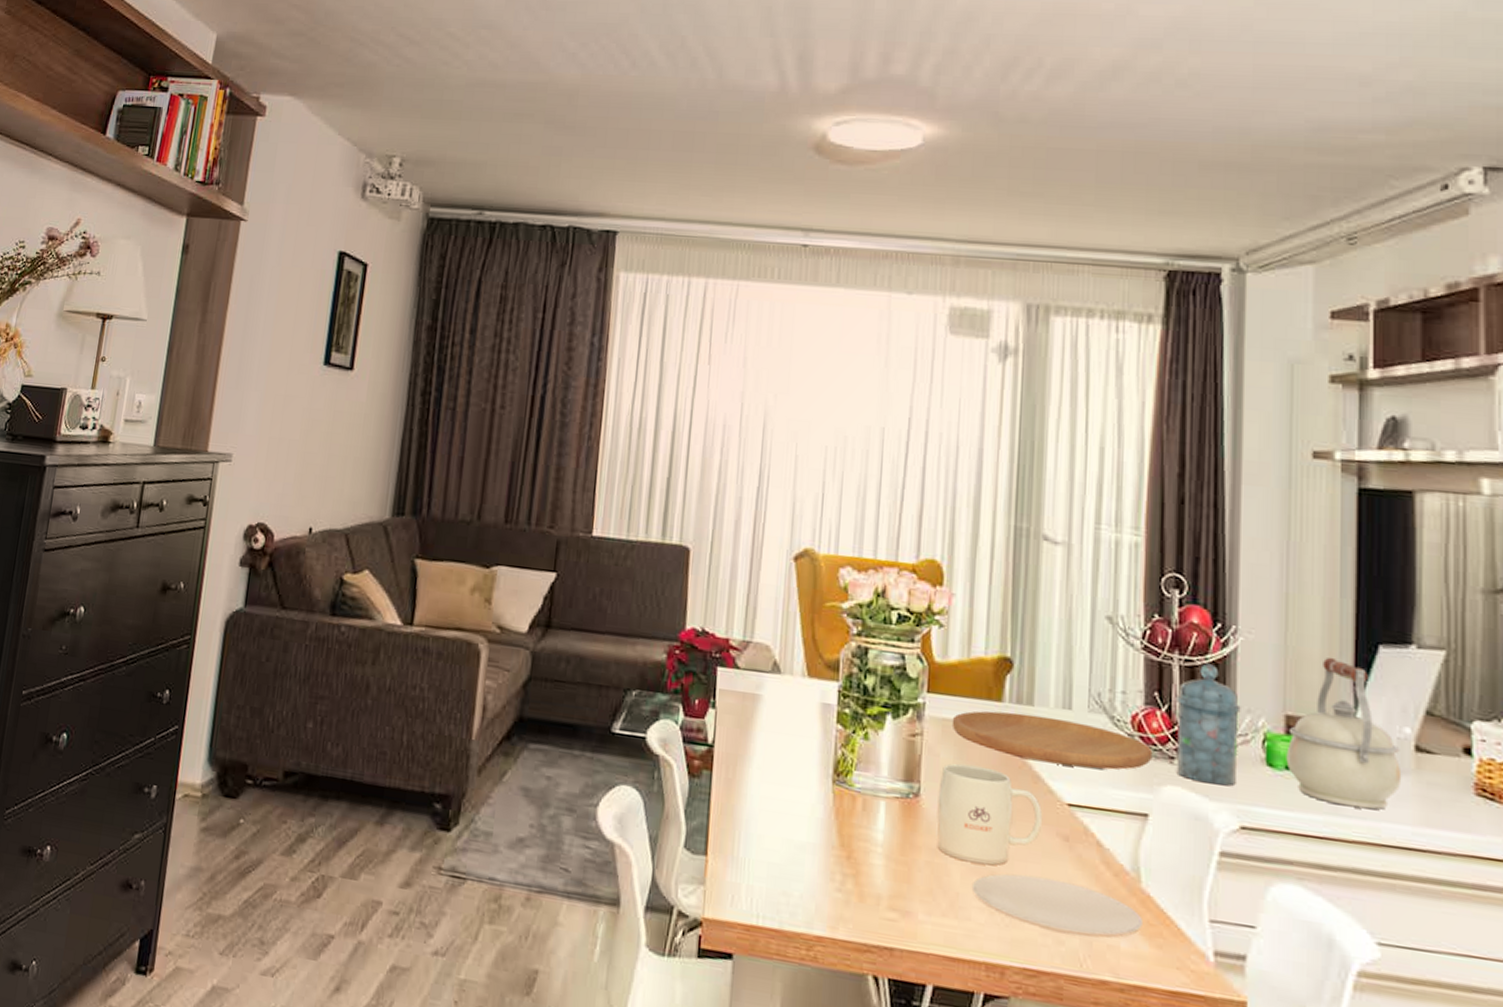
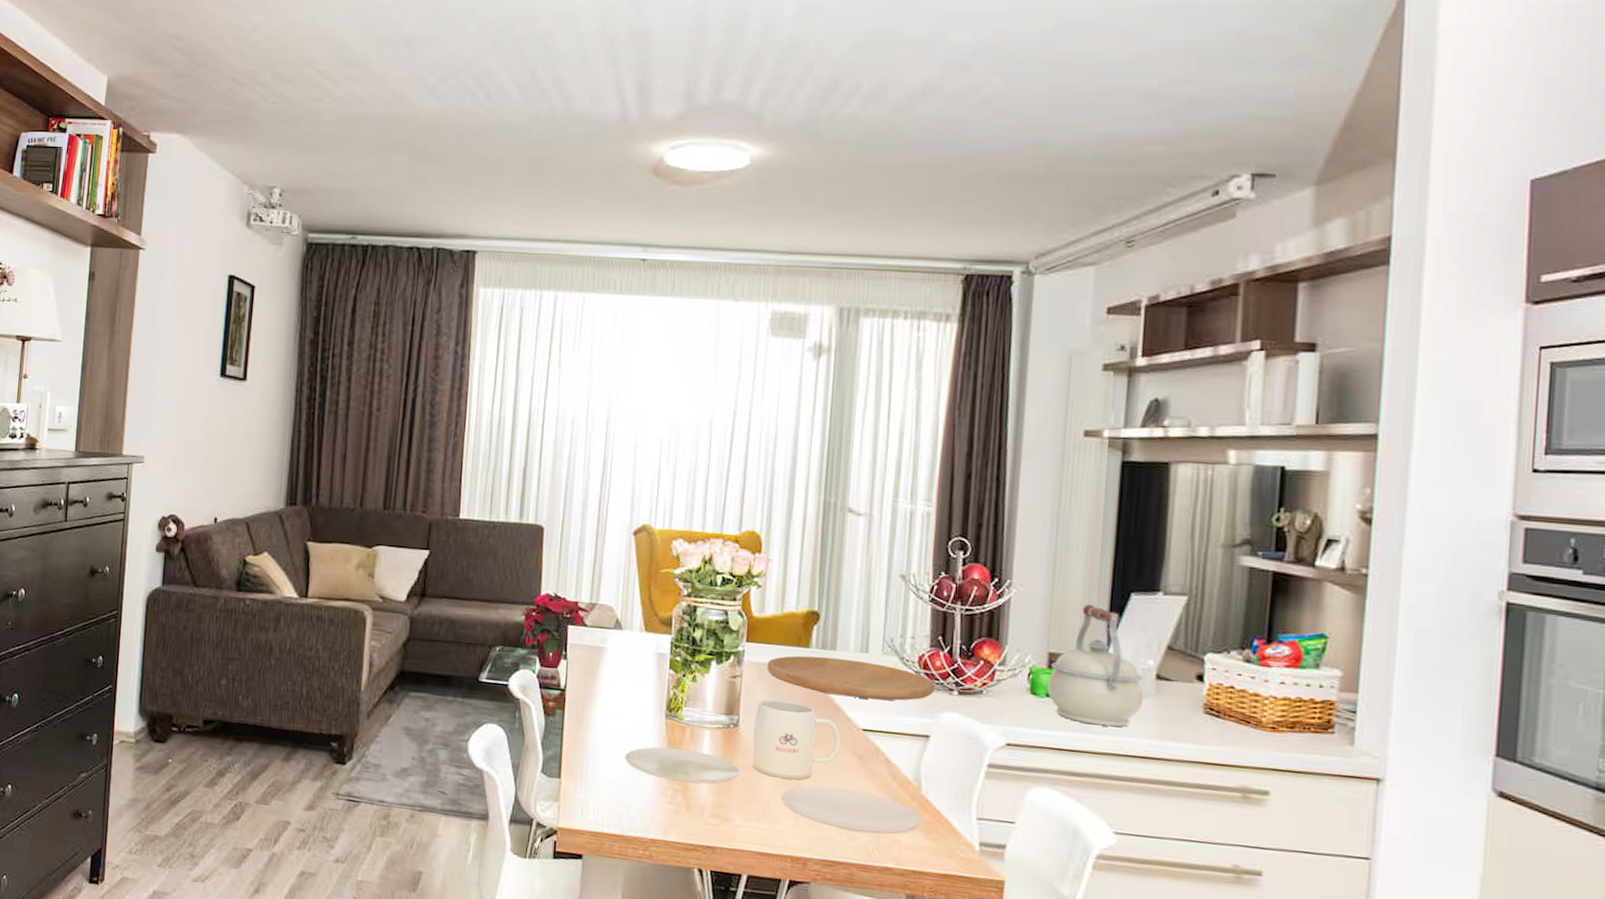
plate: none [784,819,922,869] -> present [624,746,740,785]
canister: present [1176,663,1241,786] -> none [955,612,1011,711]

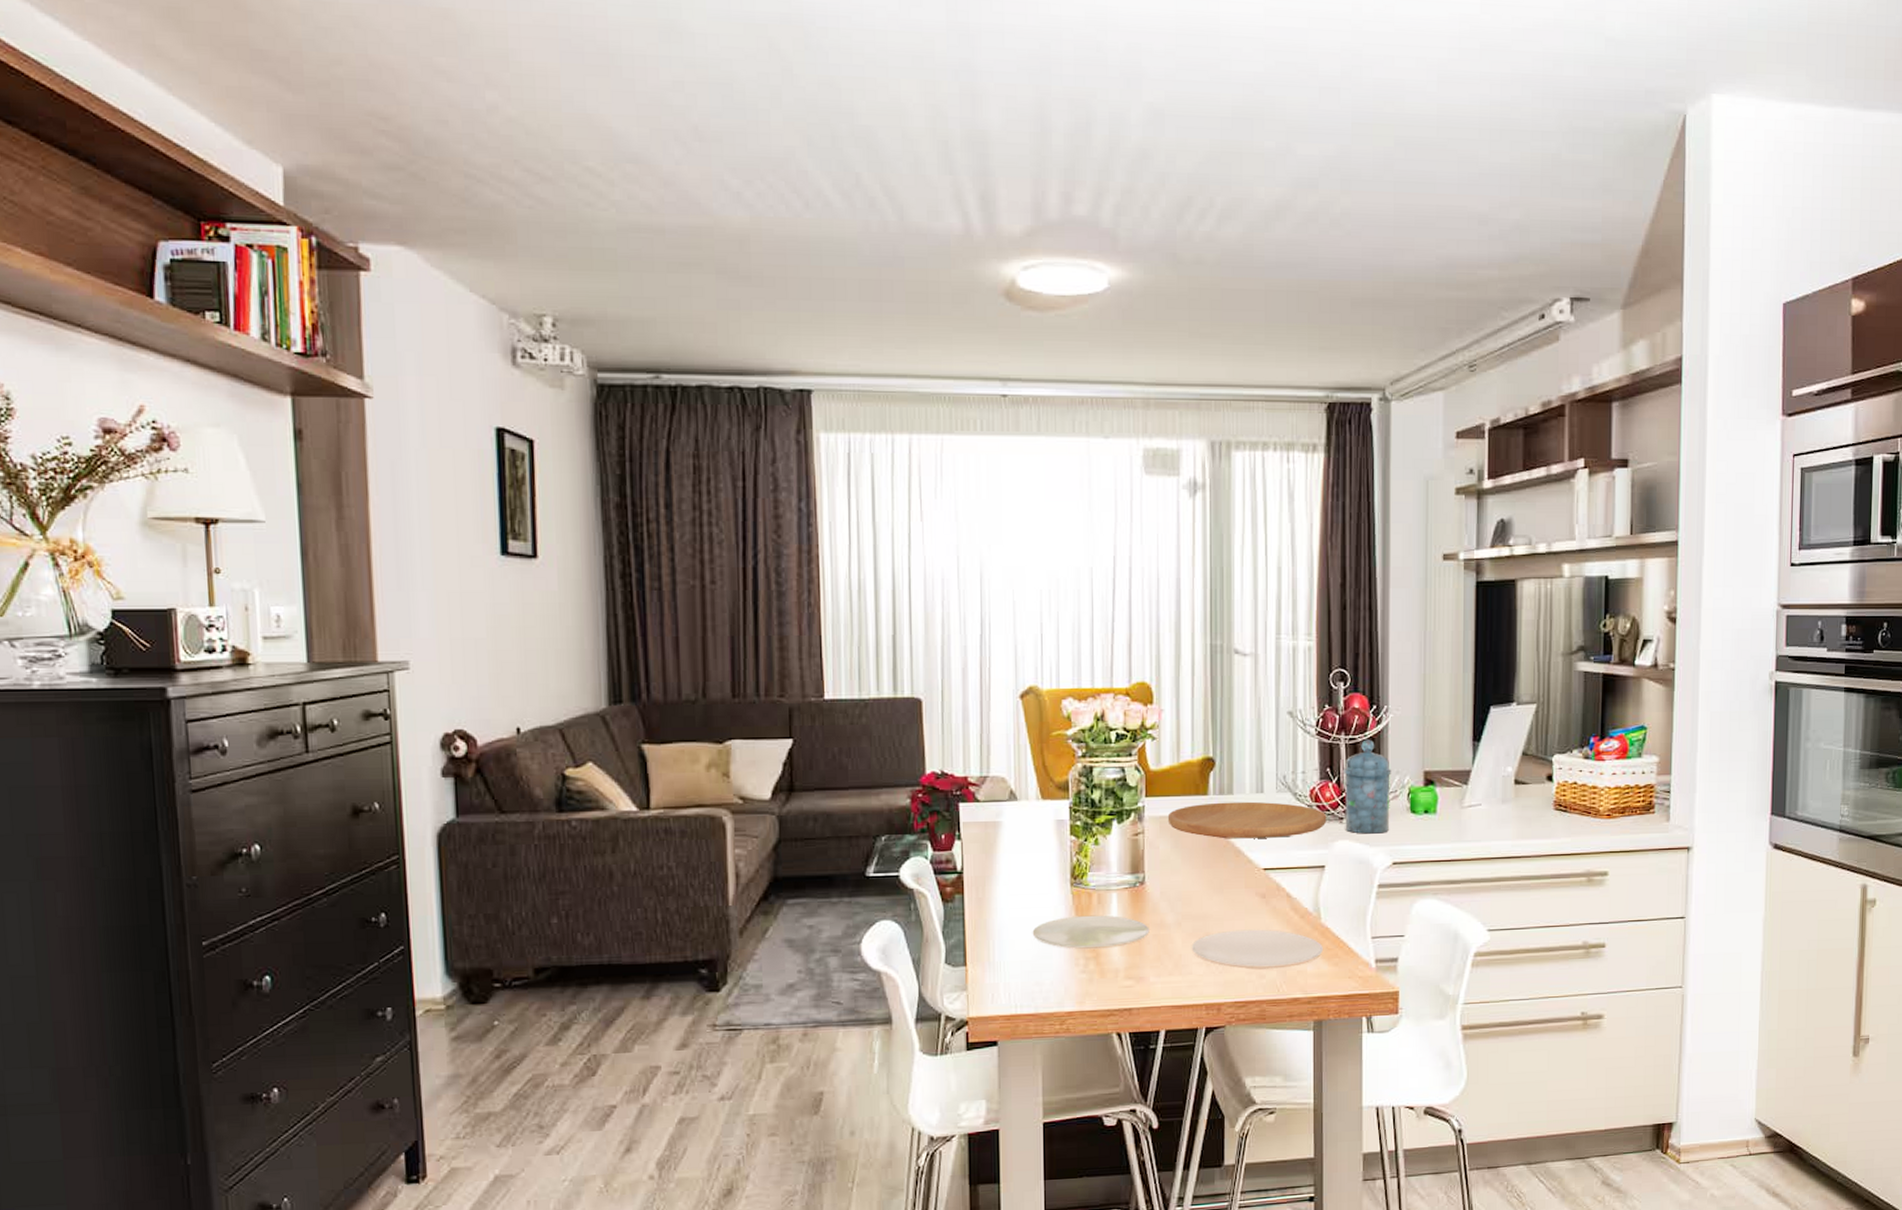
mug: present [752,699,842,780] -> none [1160,850,1245,929]
canister: none [955,612,1011,711] -> present [1344,739,1392,834]
kettle: present [1047,604,1144,728] -> none [1425,721,1505,834]

